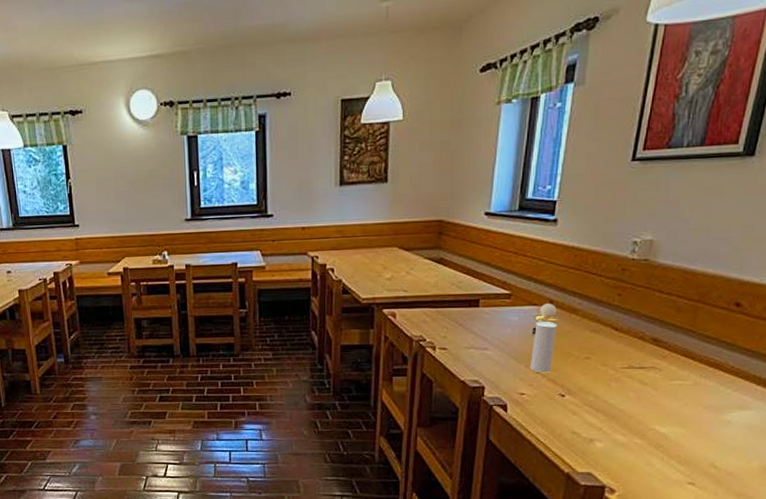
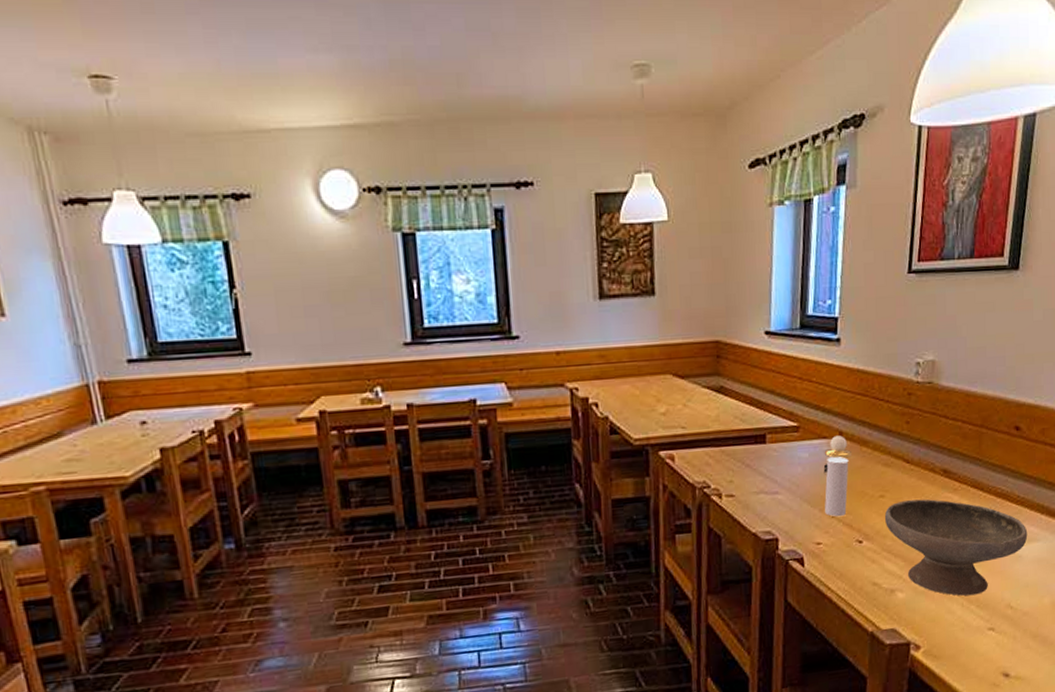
bowl: none [588,363,740,452] -> present [884,499,1028,596]

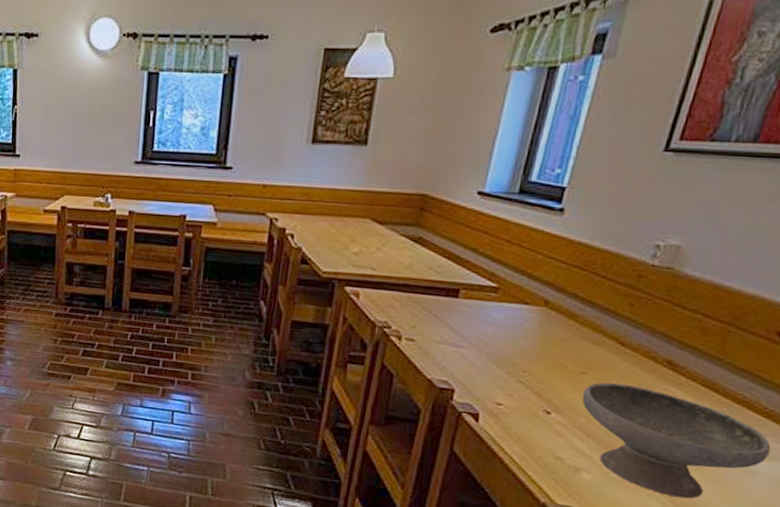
perfume bottle: present [823,435,852,517] -> none [512,304,556,384]

